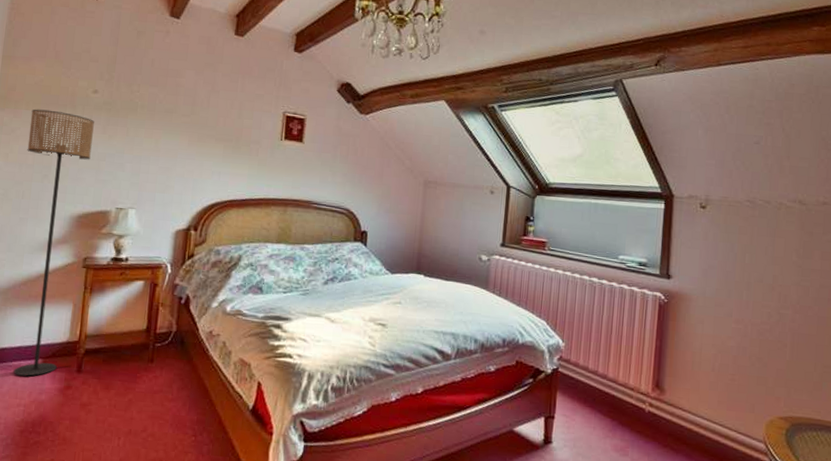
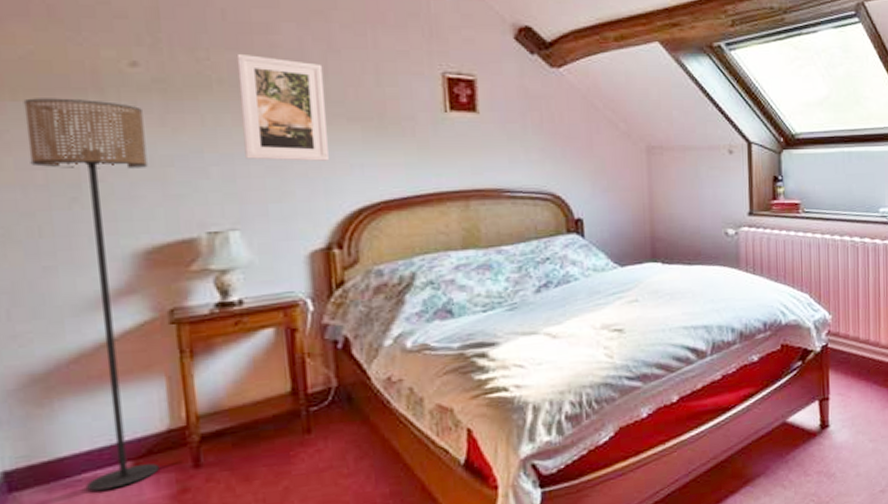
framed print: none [148,89,207,167] -> present [236,53,329,161]

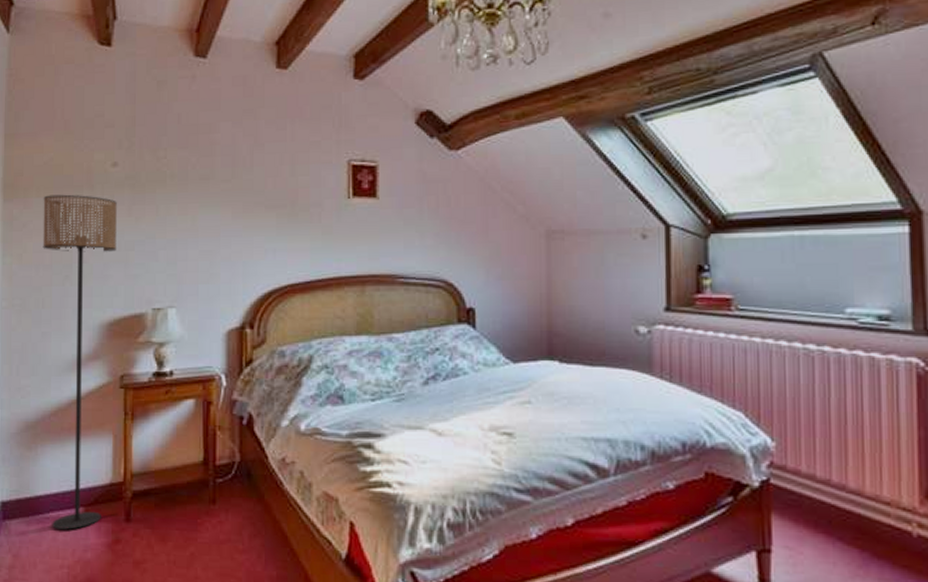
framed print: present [236,53,329,161] -> none [185,151,249,246]

